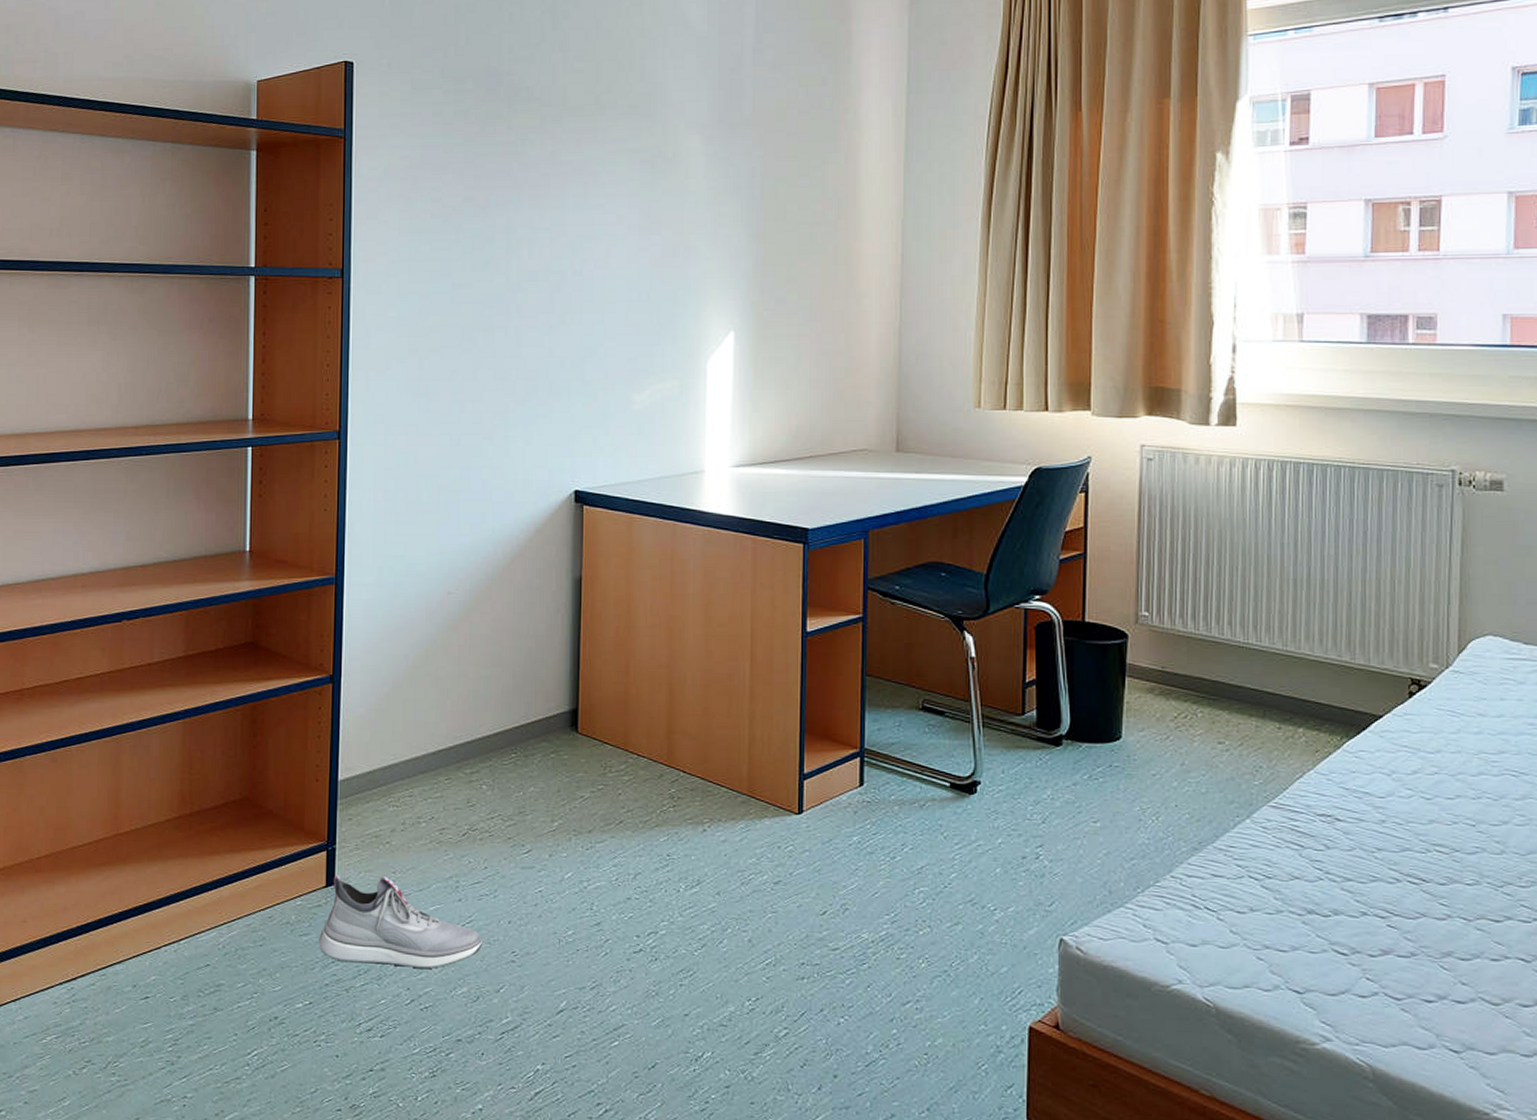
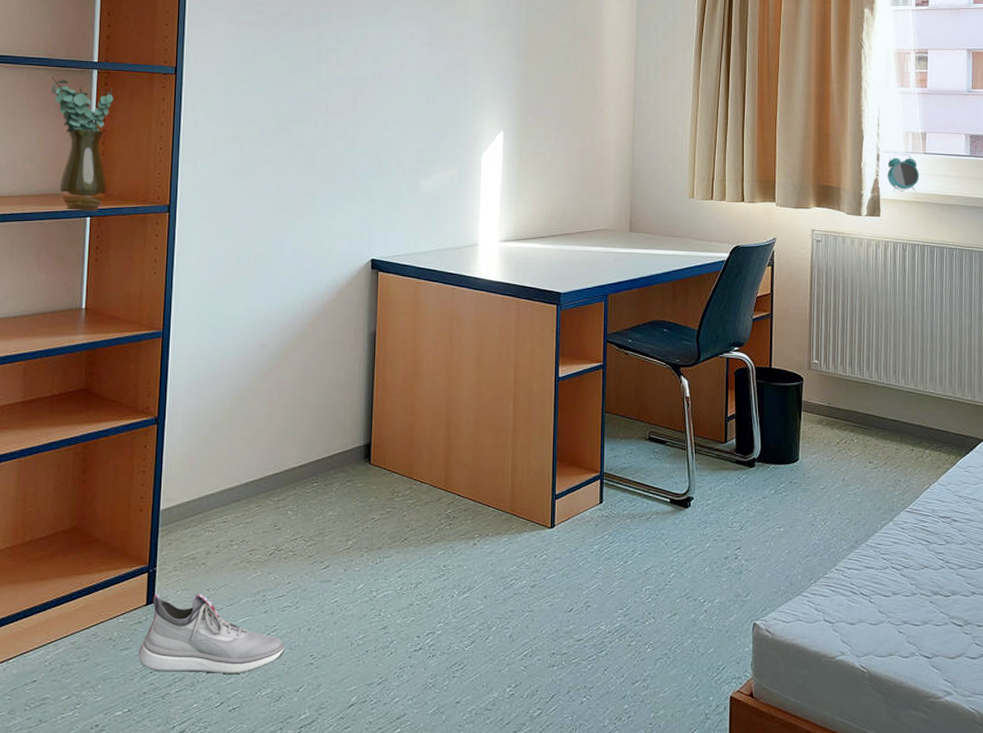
vase: none [204,286,274,441] -> present [51,76,114,212]
alarm clock: none [1247,342,1294,394] -> present [887,153,920,193]

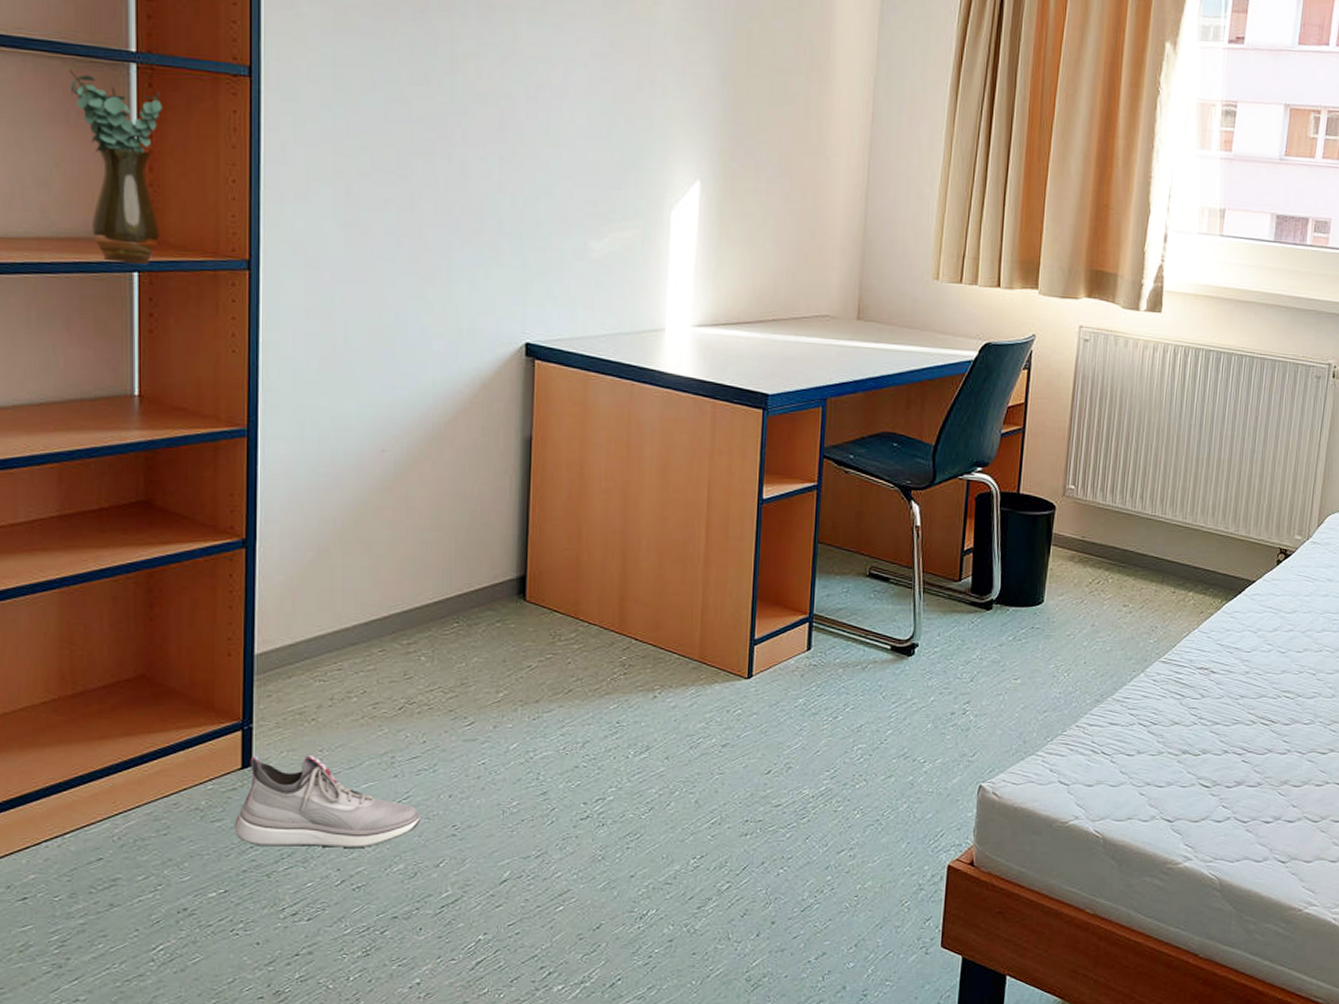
alarm clock: present [887,153,920,193] -> none [1174,233,1213,285]

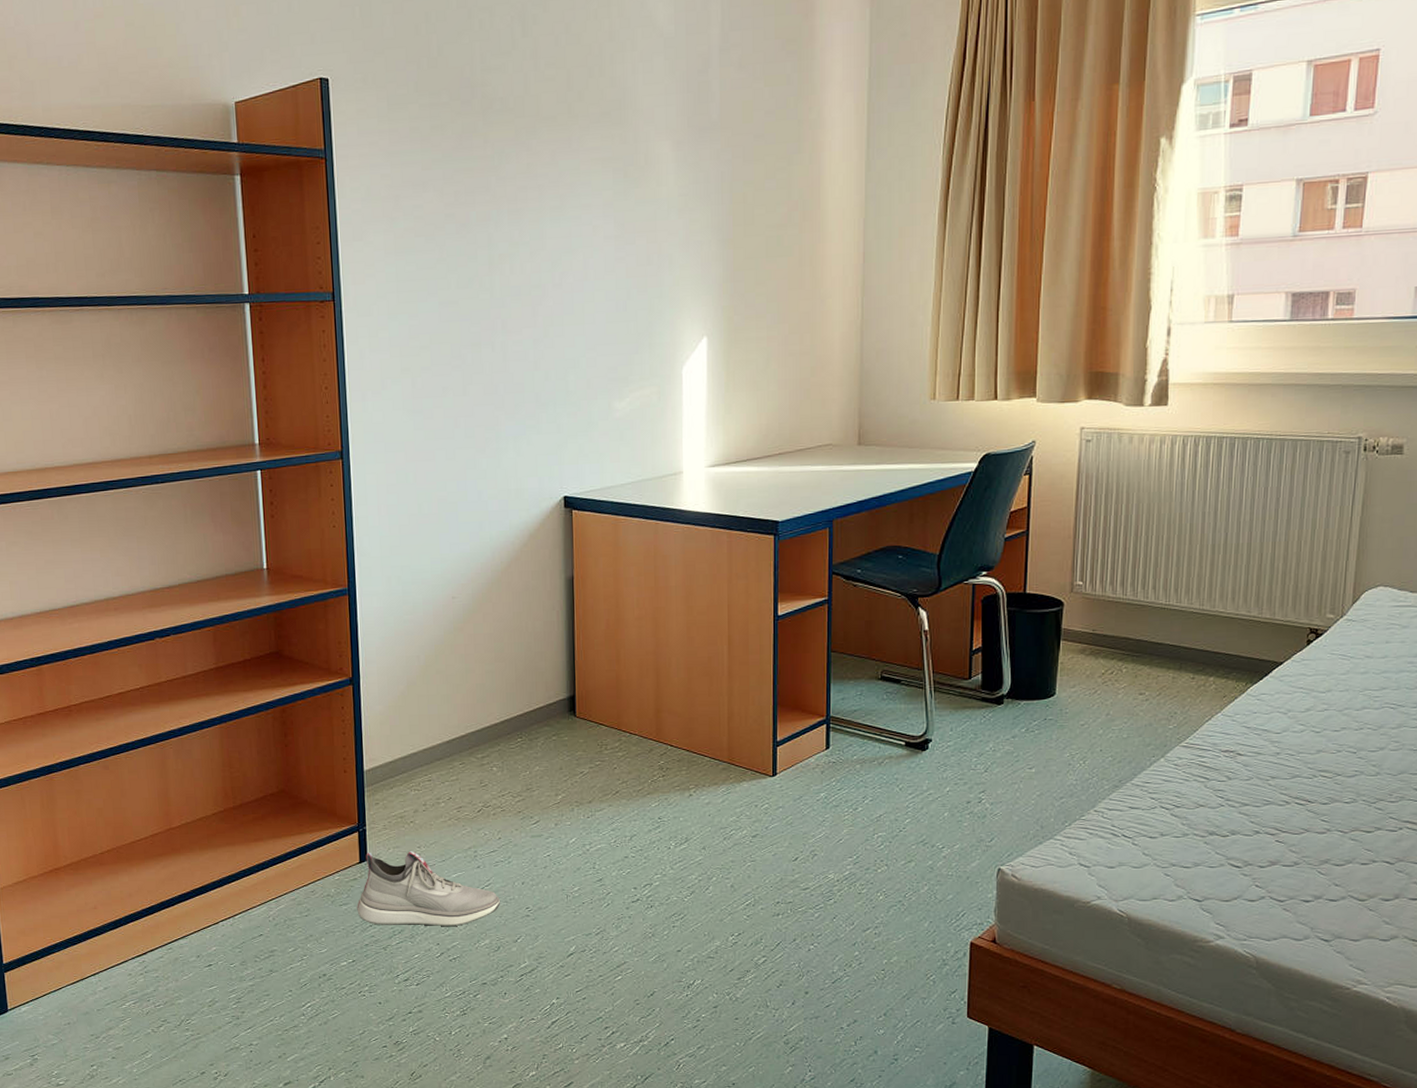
vase: present [69,69,162,266] -> none [202,315,275,465]

